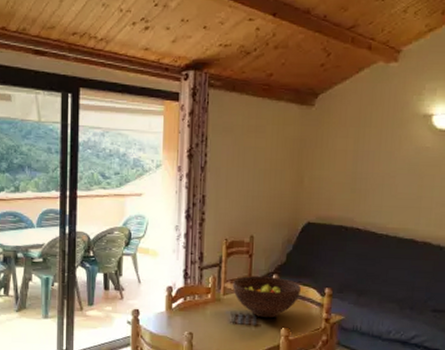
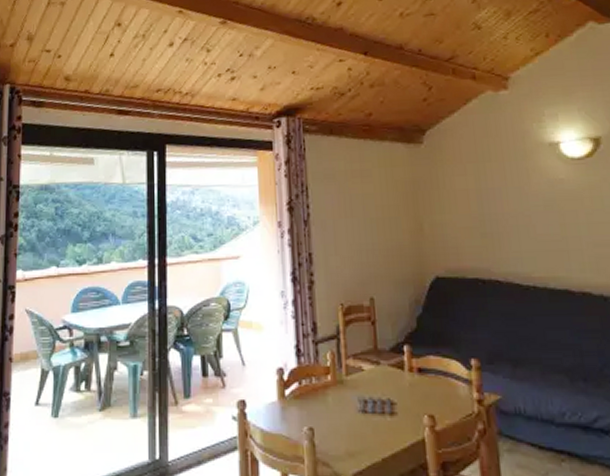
fruit bowl: present [232,276,301,318] -> none [355,347,441,403]

